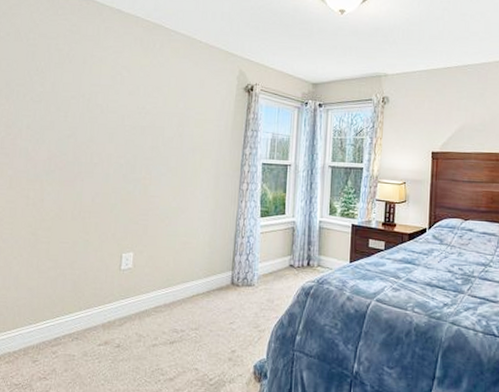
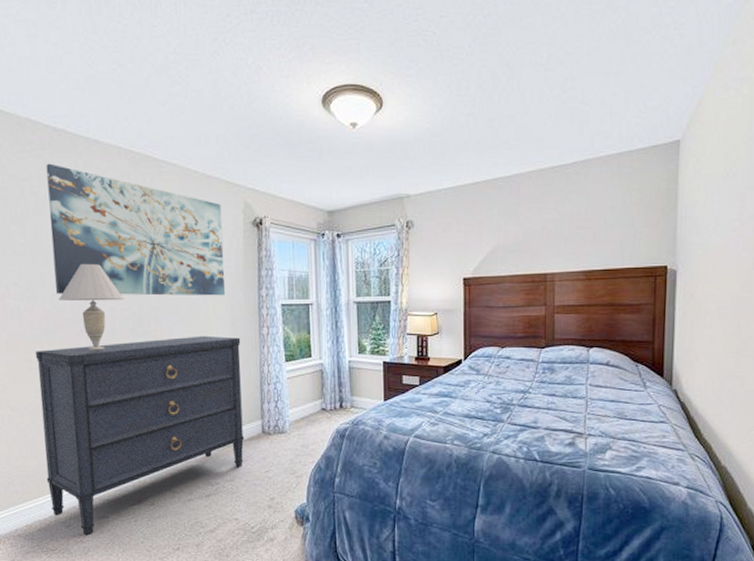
dresser: none [23,186,222,373] -> present [35,335,245,536]
wall art: none [62,26,219,151] -> present [46,163,225,296]
table lamp: none [64,113,122,193] -> present [59,263,125,351]

